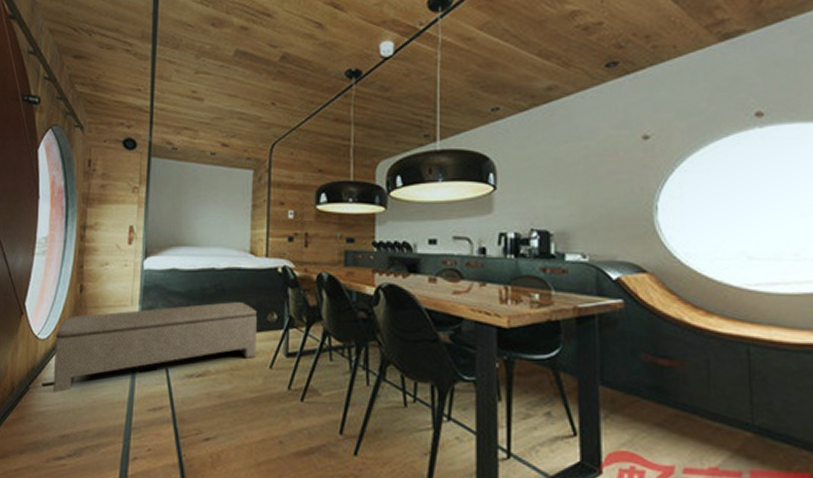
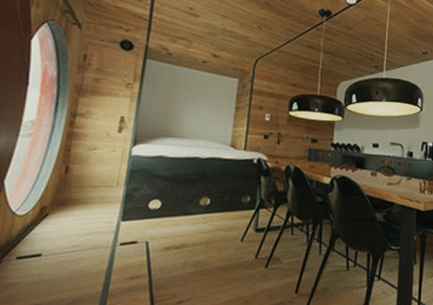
bench: present [52,302,258,393] -> none [27,186,234,266]

